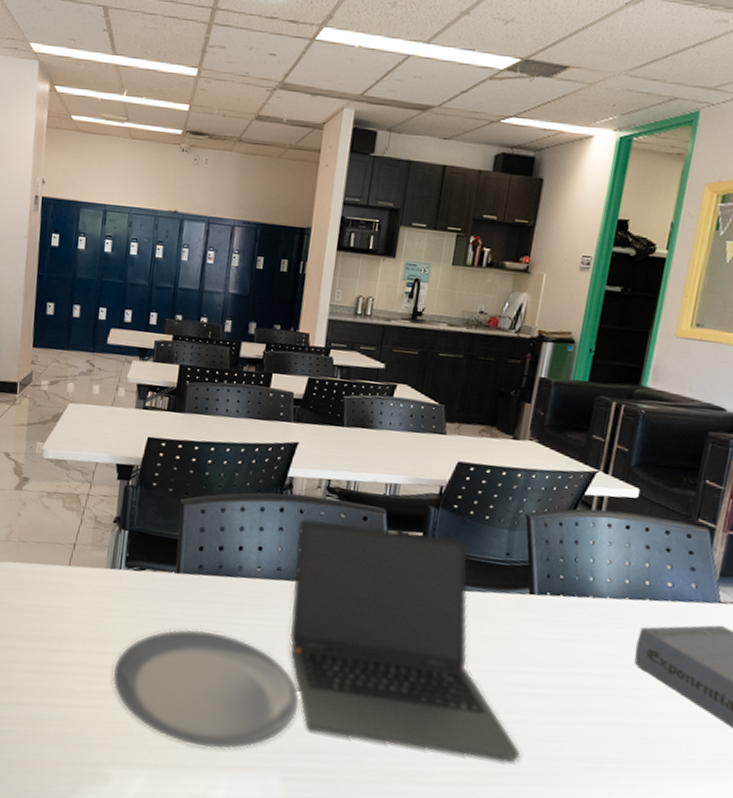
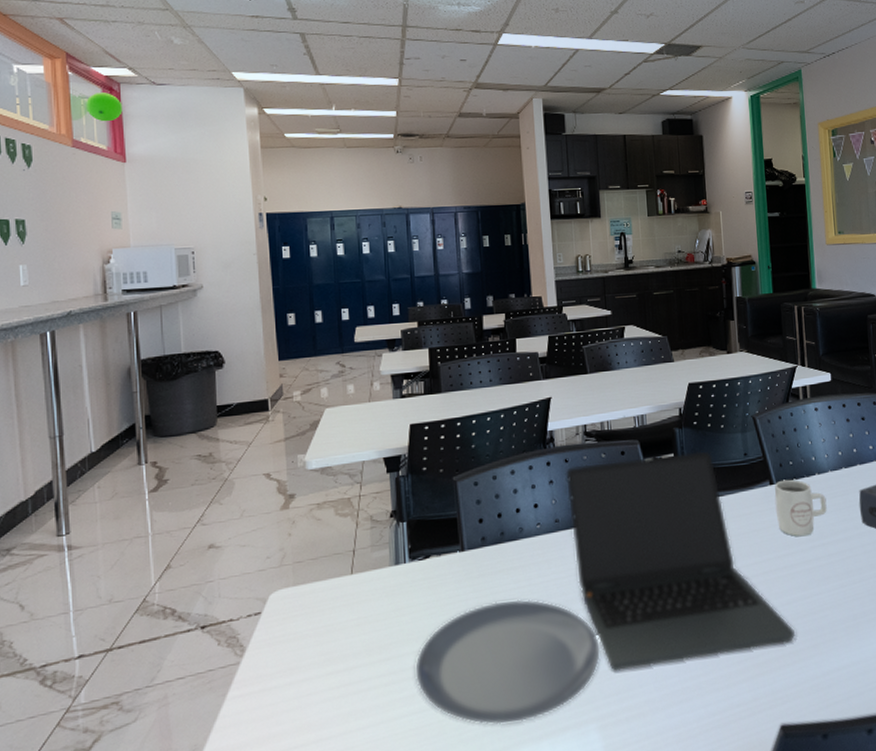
mug: none [528,592,596,660] -> present [774,479,827,537]

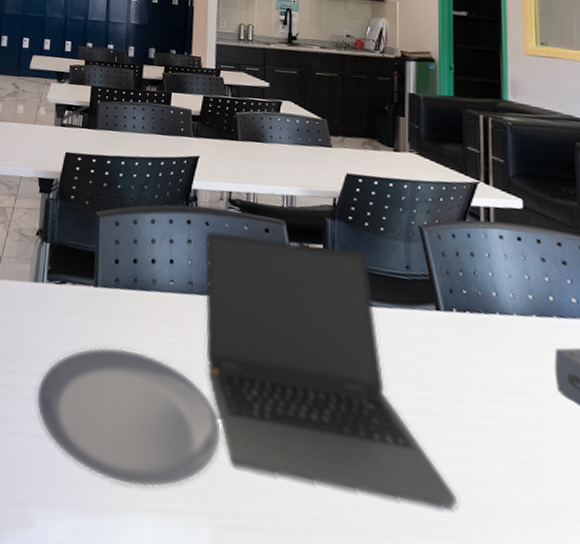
mug: present [774,479,827,537] -> none [441,308,509,385]

